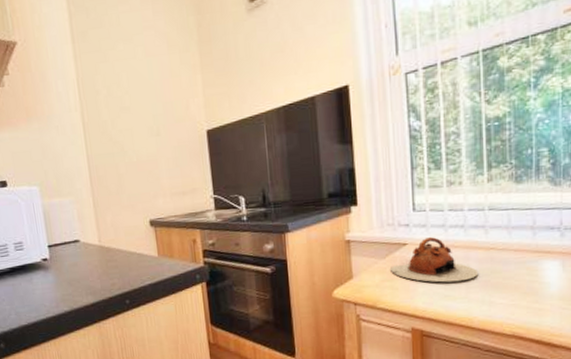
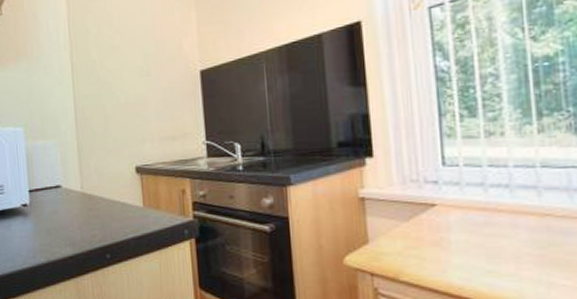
teapot: present [390,237,479,283] -> none [416,198,532,255]

